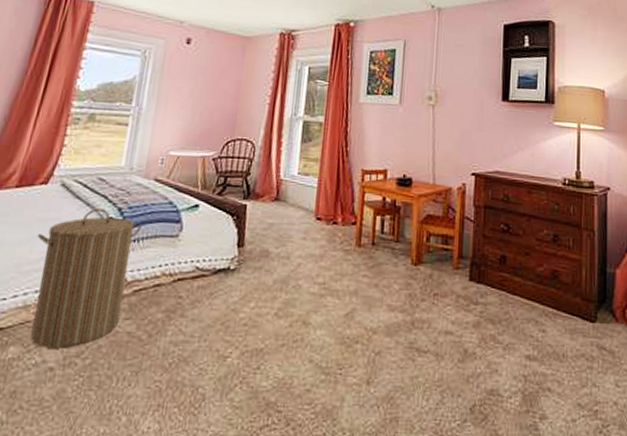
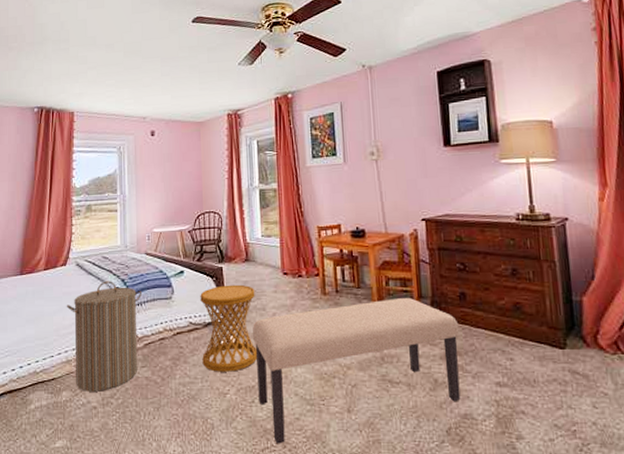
side table: none [203,226,281,331] -> present [200,284,258,372]
bench: none [265,256,496,421] -> present [253,298,461,444]

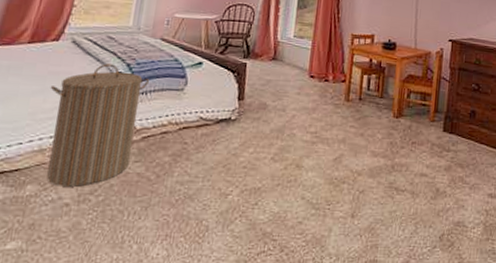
side table: present [200,284,258,372] -> none [207,82,278,172]
bench: present [253,298,461,444] -> none [262,111,466,248]

